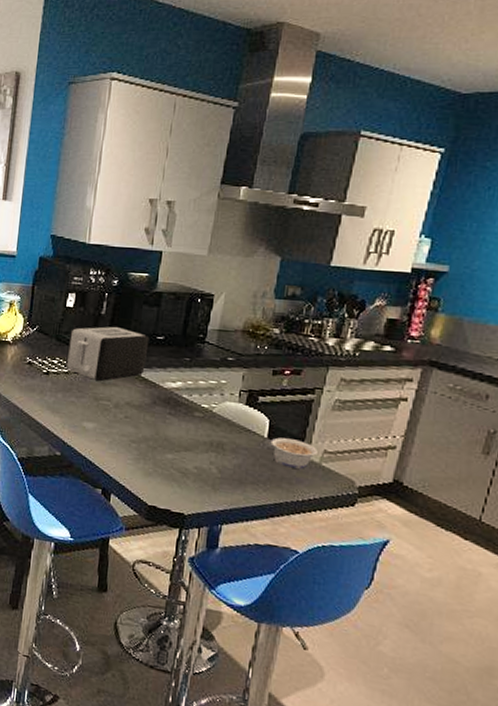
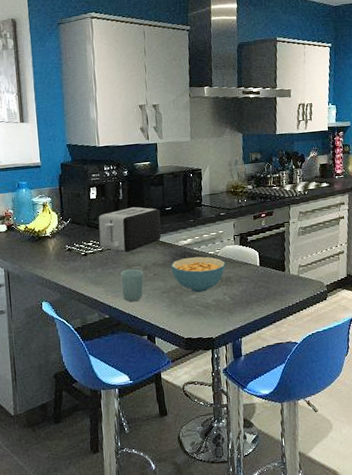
cup: none [81,402,113,445] -> present [120,268,144,302]
cereal bowl: none [148,405,221,454] -> present [171,256,226,293]
legume: present [267,437,318,469] -> none [260,262,295,284]

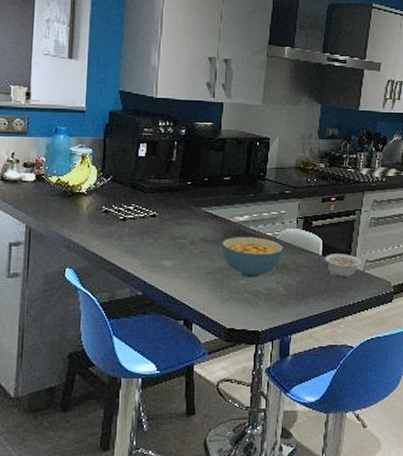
toaster: present [97,206,162,252] -> none [141,171,217,221]
cup: present [120,268,144,302] -> none [160,242,189,280]
legume: none [260,262,295,284] -> present [322,254,361,278]

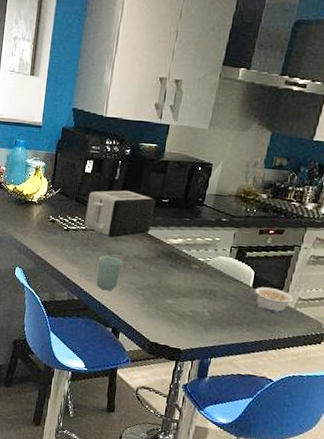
toaster: none [141,171,217,221] -> present [83,190,156,237]
cup: none [160,242,189,280] -> present [95,255,123,291]
cereal bowl: present [222,237,284,278] -> none [153,258,214,299]

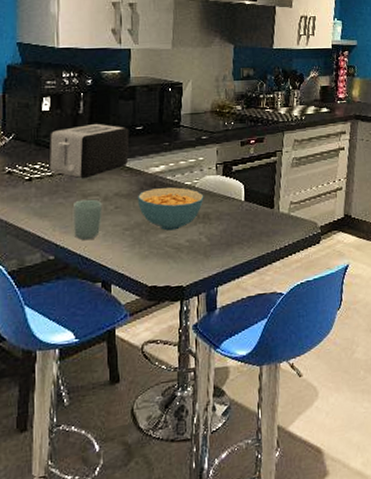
cereal bowl: none [153,258,214,299] -> present [138,187,204,231]
legume: present [252,286,293,313] -> none [245,197,286,223]

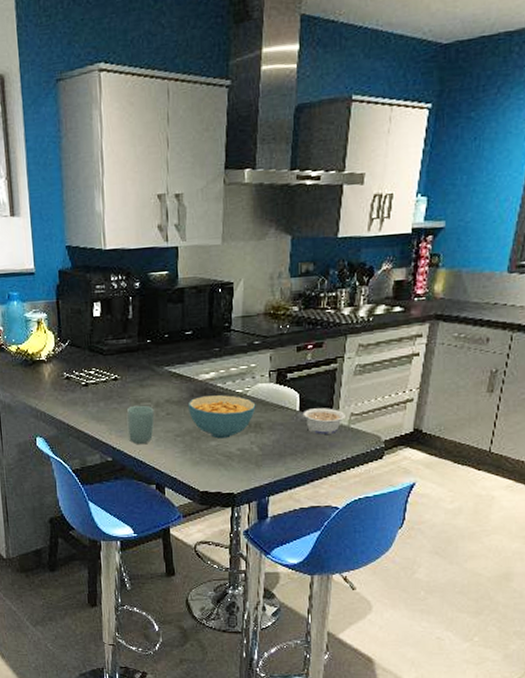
toaster: present [48,123,129,178] -> none [101,328,179,384]
legume: none [245,197,286,223] -> present [300,408,345,434]

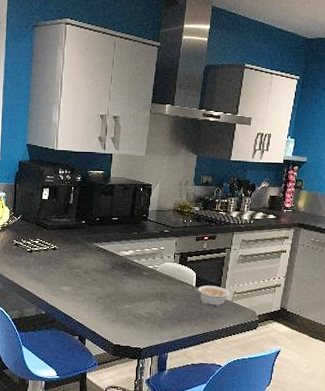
cup: present [126,405,155,445] -> none [60,271,83,303]
cereal bowl: present [189,395,256,439] -> none [110,268,163,303]

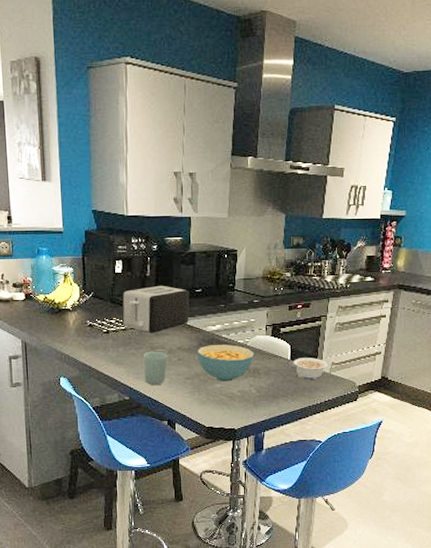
toaster: none [45,212,107,254] -> present [121,285,190,333]
cup: none [60,271,83,303] -> present [143,351,168,386]
cereal bowl: none [110,268,163,303] -> present [197,345,255,382]

